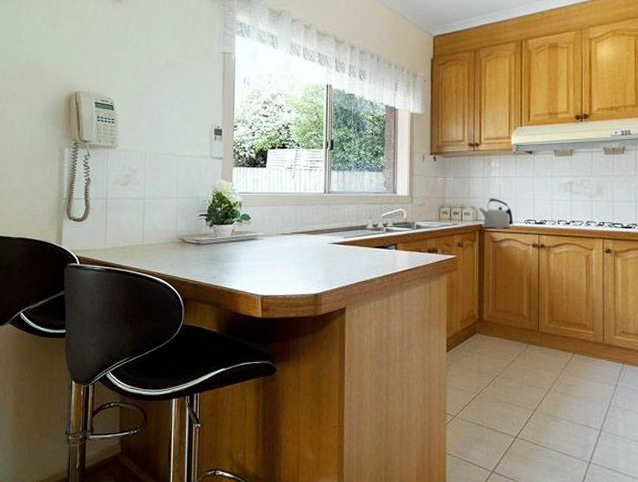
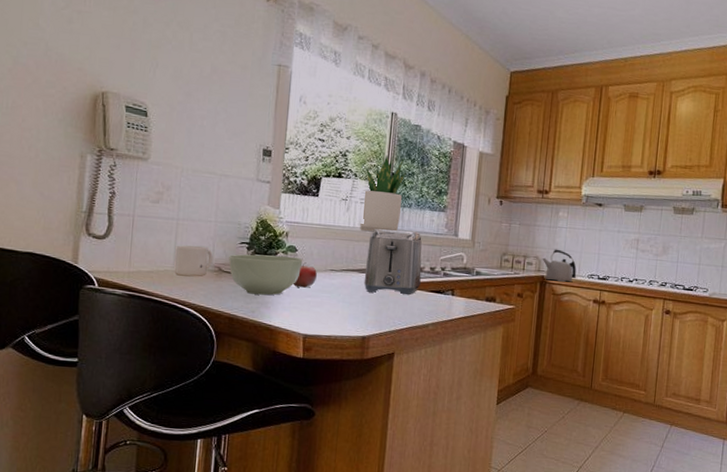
mug: none [143,220,176,249] -> present [174,245,213,277]
bowl: none [190,224,256,262] -> present [229,254,303,296]
fruit: none [248,229,269,252] -> present [292,262,317,288]
planter: none [305,124,344,196] -> present [360,155,406,232]
toaster: none [312,192,365,253] -> present [363,229,422,296]

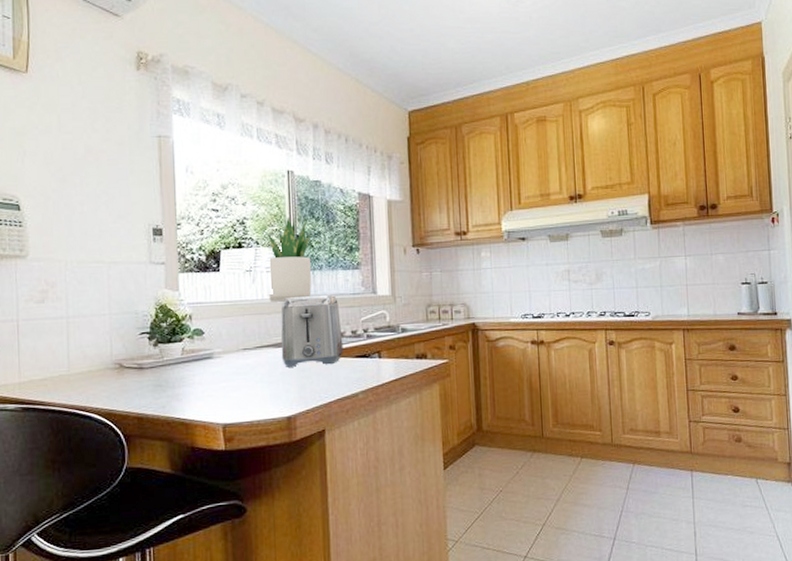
mug: present [174,245,213,277] -> none [68,342,112,379]
bowl: present [229,254,303,296] -> none [129,340,212,388]
fruit: present [292,262,317,288] -> none [203,345,229,373]
kettle: present [542,249,577,283] -> none [470,292,509,328]

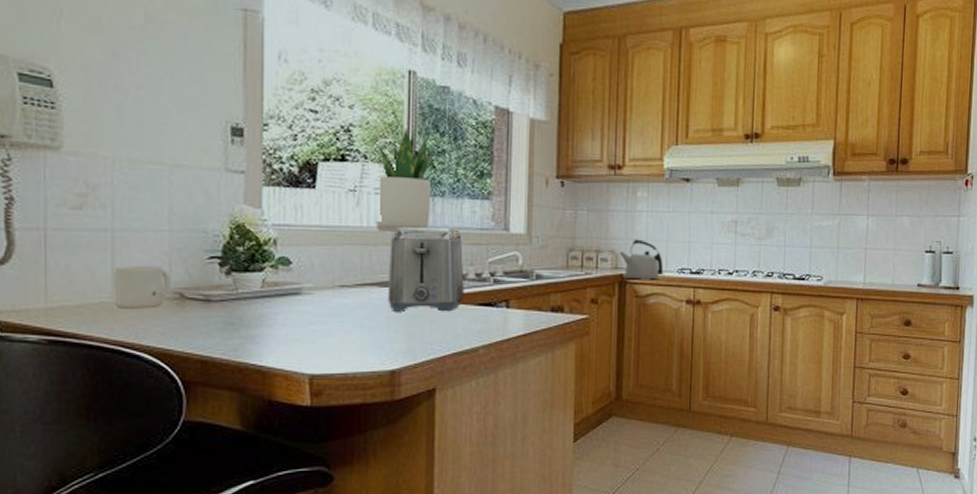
mug: none [68,342,112,379] -> present [112,265,170,309]
kettle: none [470,292,509,328] -> present [619,239,663,281]

